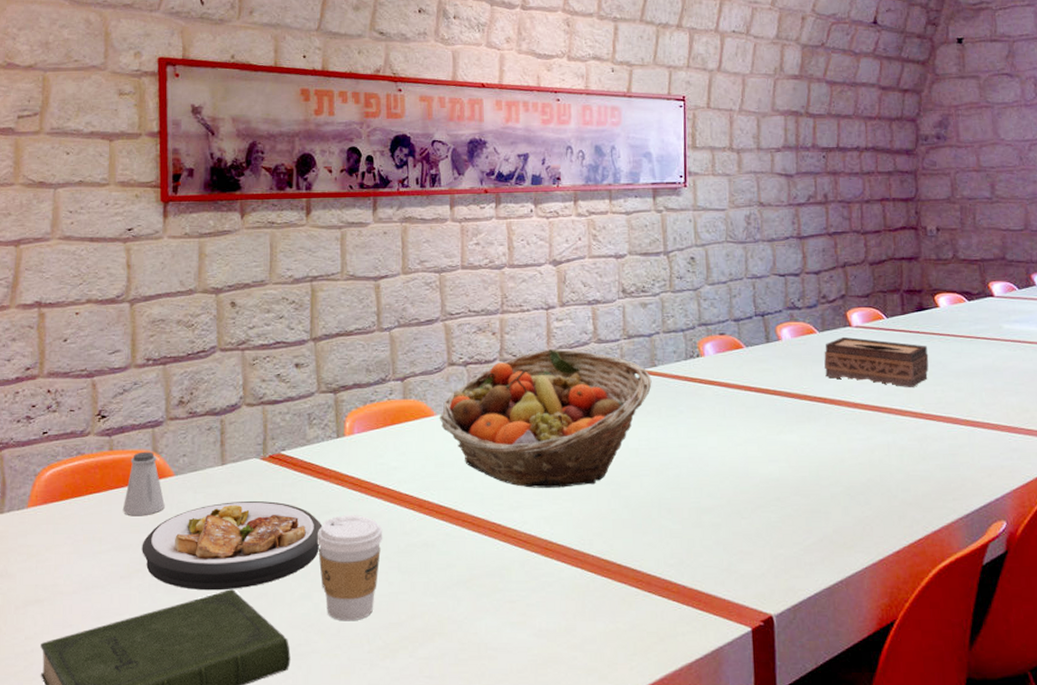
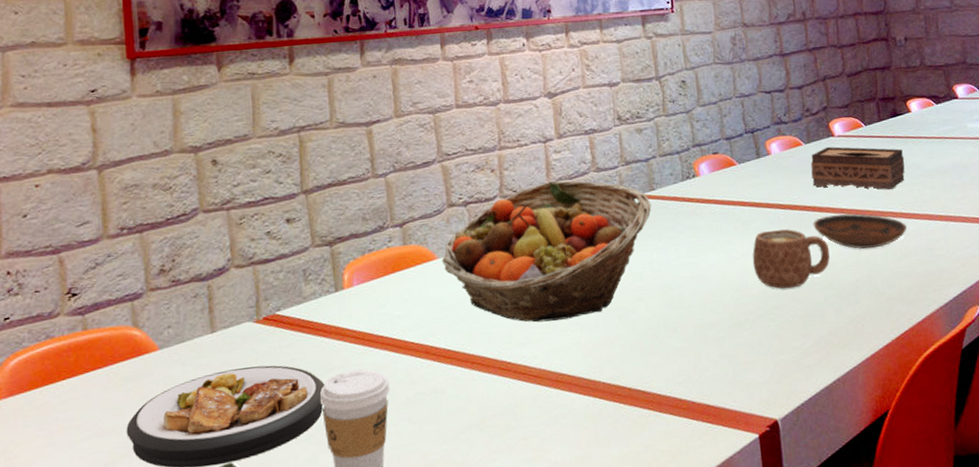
saltshaker: present [122,451,165,516] -> none [102,326,150,398]
mug: none [755,418,840,481] -> present [752,228,831,289]
bowl: none [823,408,928,448] -> present [813,213,908,249]

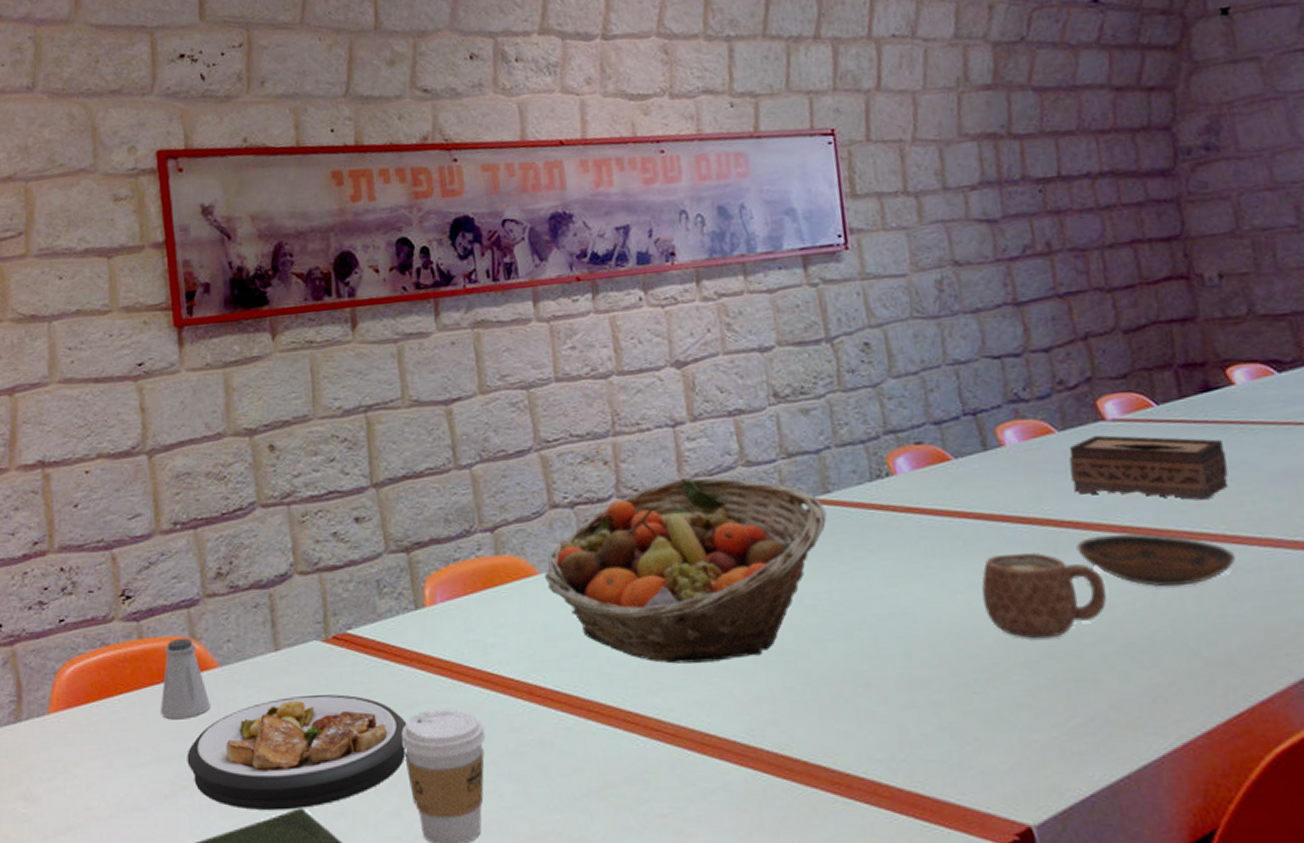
saltshaker: none [102,326,150,398] -> present [160,637,210,720]

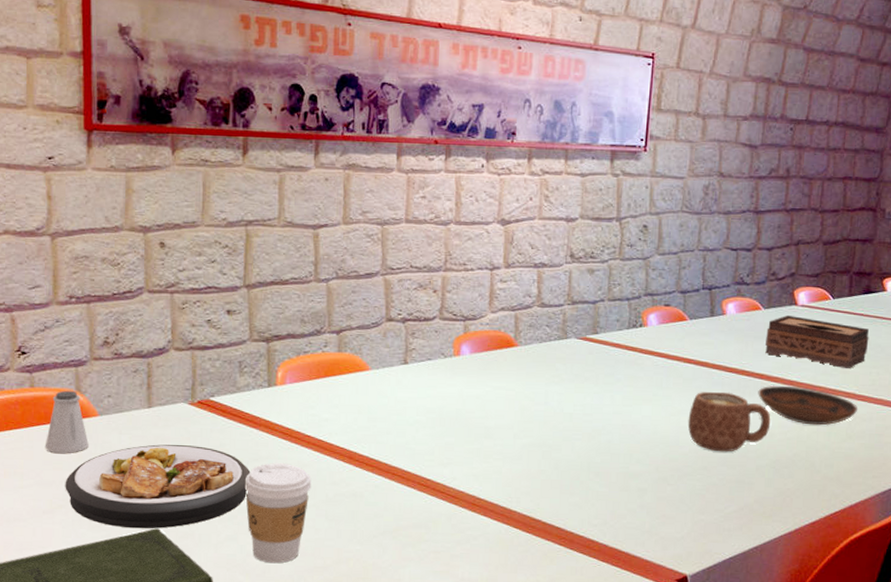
fruit basket: present [545,477,827,664] -> none [375,310,592,447]

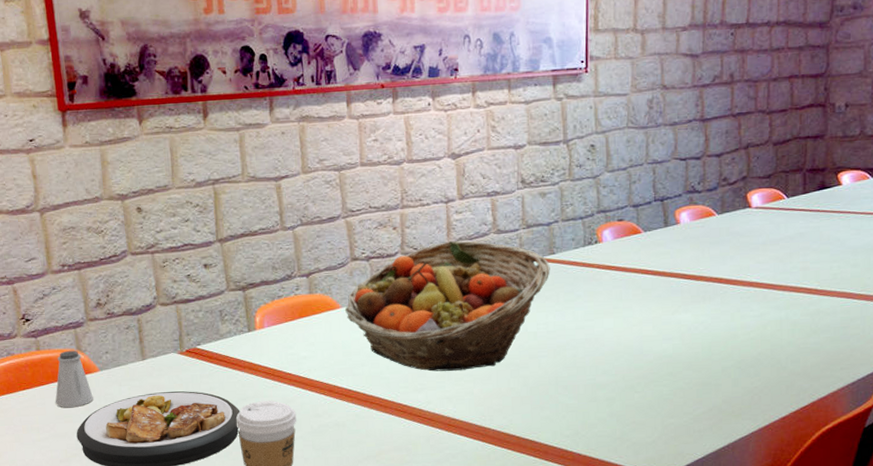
fruit basket: none [375,310,592,447] -> present [345,240,550,372]
mug: present [687,392,771,452] -> none [650,298,733,357]
bowl: present [758,385,858,426] -> none [718,286,821,324]
tissue box: present [765,314,869,369] -> none [722,218,827,266]

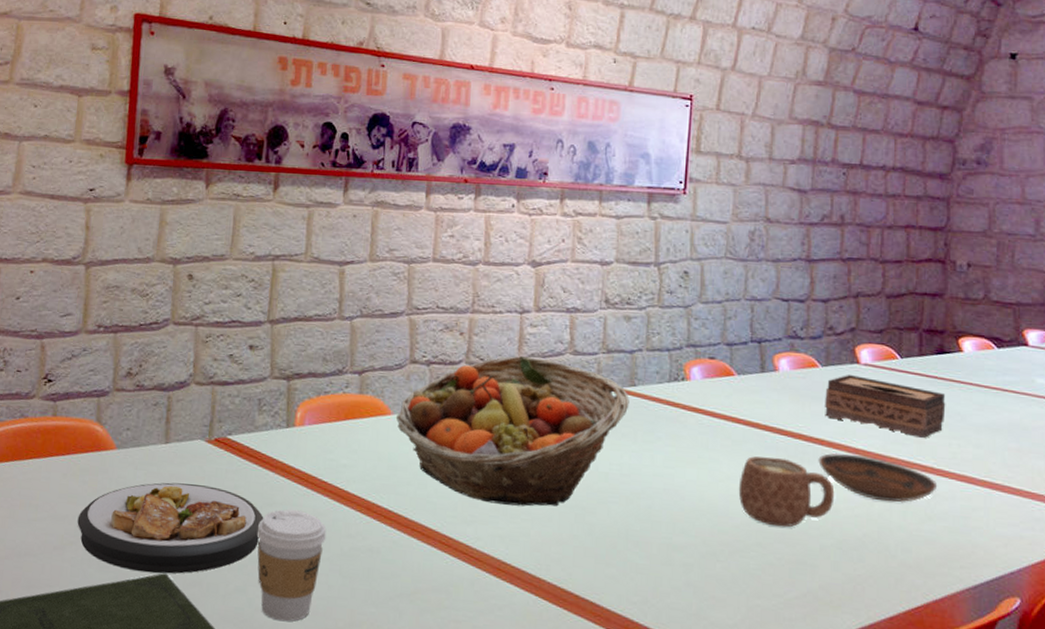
saltshaker: present [55,350,93,408] -> none [61,420,104,488]
mug: none [650,298,733,357] -> present [738,456,835,528]
bowl: none [718,286,821,324] -> present [818,452,938,503]
tissue box: none [722,218,827,266] -> present [825,374,946,439]

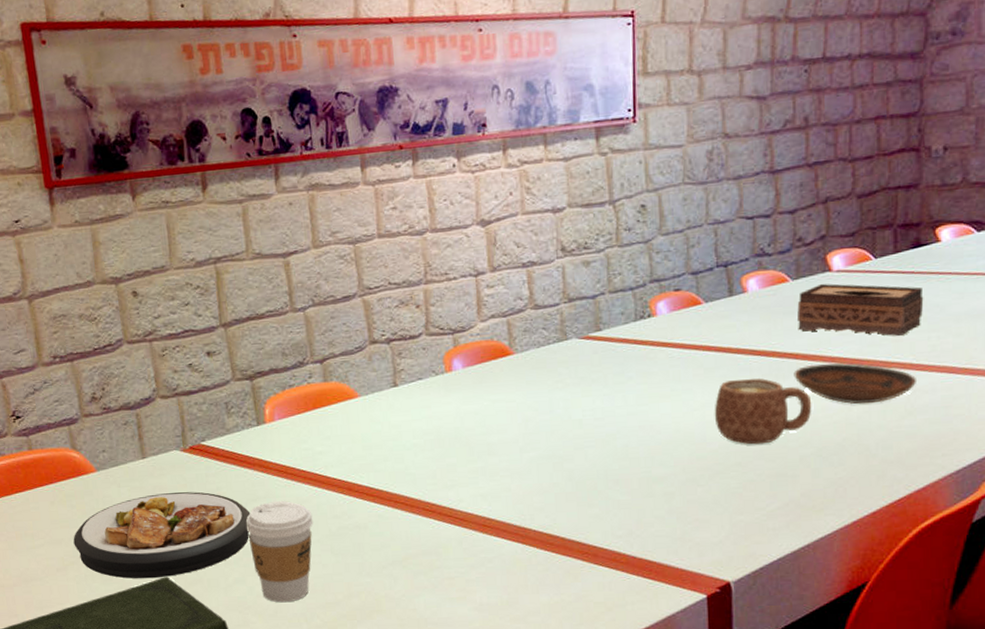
fruit basket: present [396,356,630,507] -> none [364,318,597,466]

